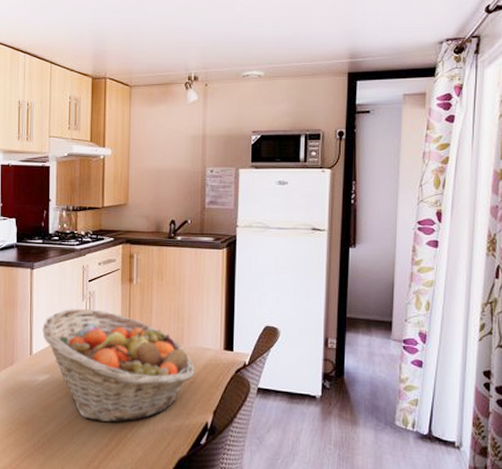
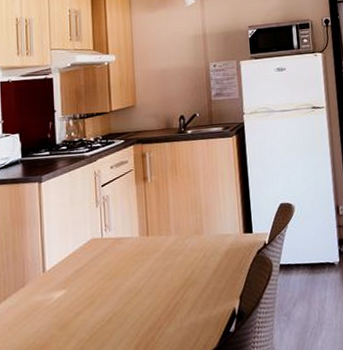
fruit basket: present [42,309,195,423] -> none [55,213,218,331]

